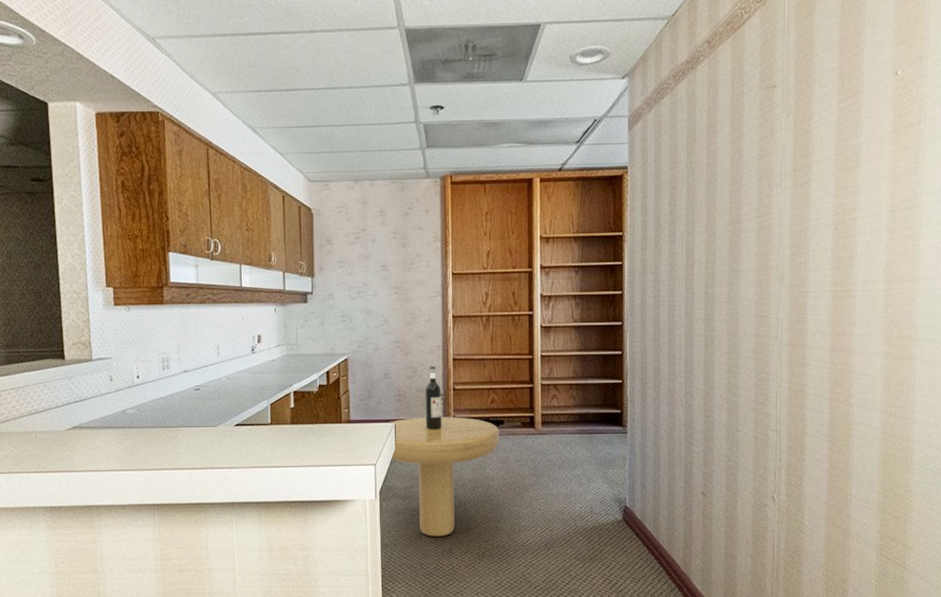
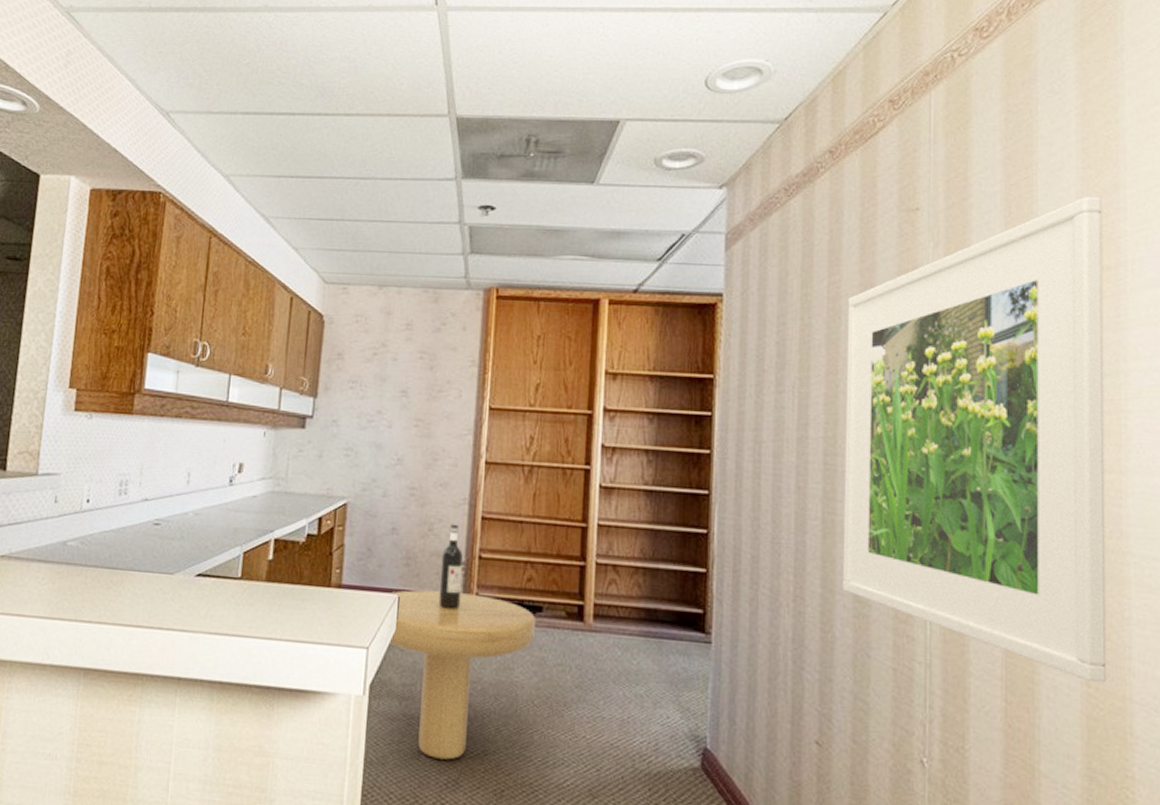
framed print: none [719,68,911,431] -> present [842,197,1107,683]

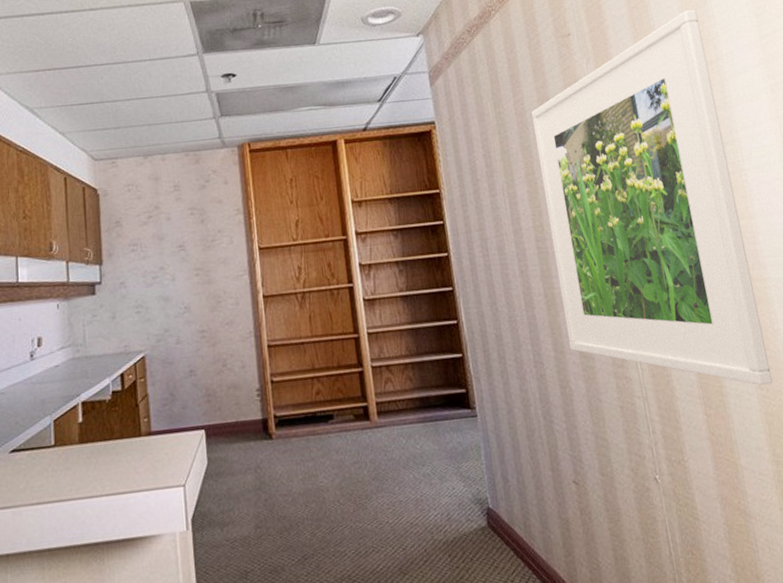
dining table: present [390,524,537,760] -> none [198,356,331,574]

